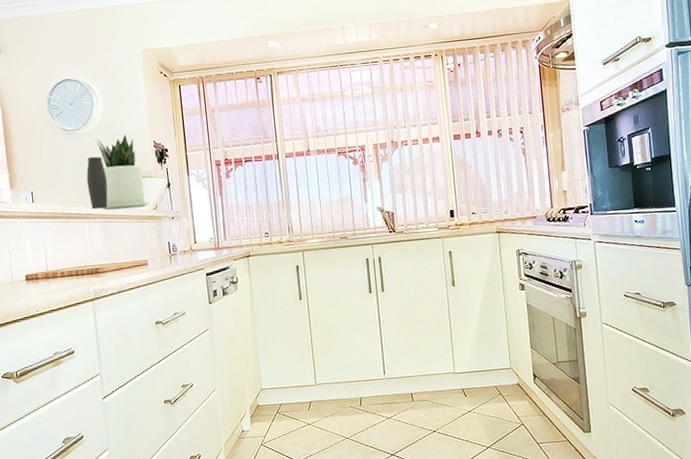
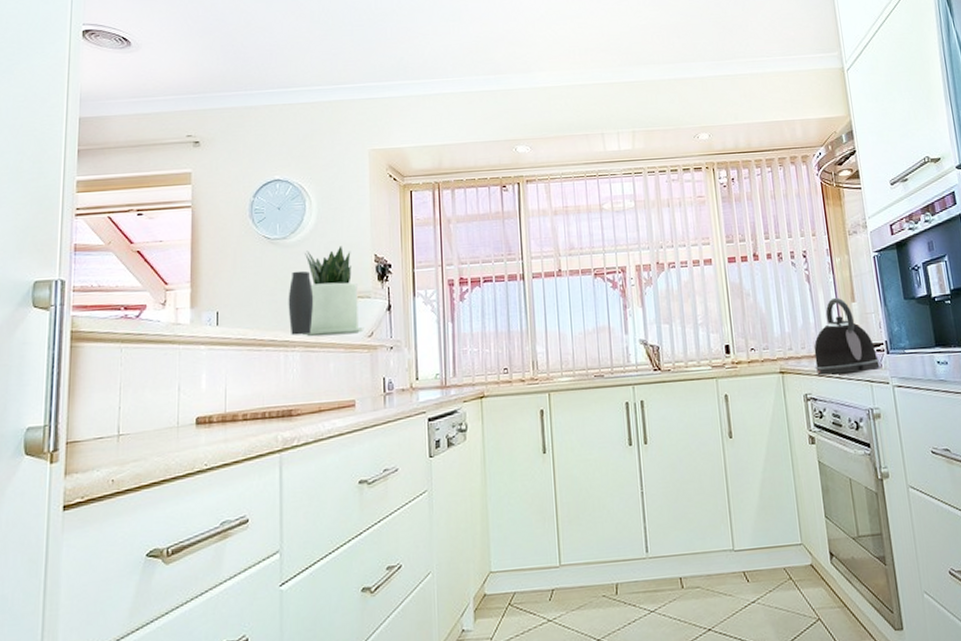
kettle: none [527,167,584,234] -> present [814,297,880,376]

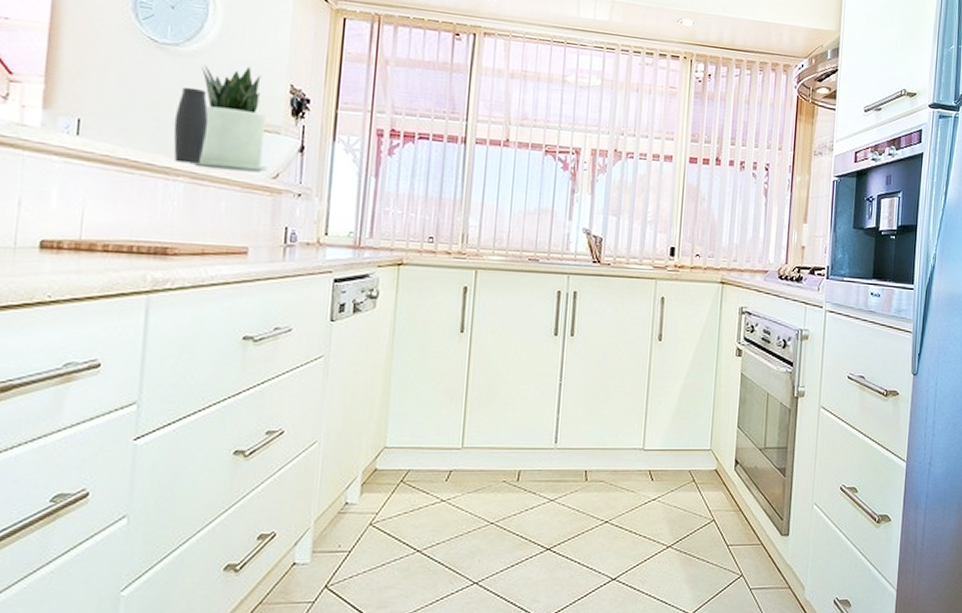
kettle: present [814,297,880,376] -> none [755,216,819,293]

